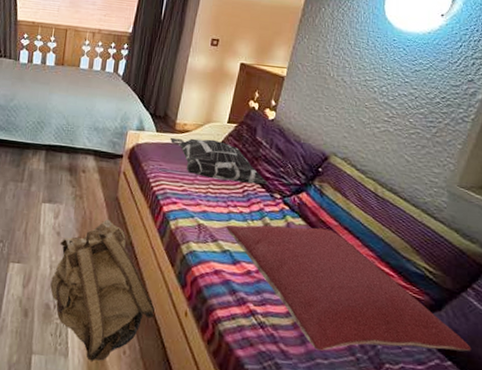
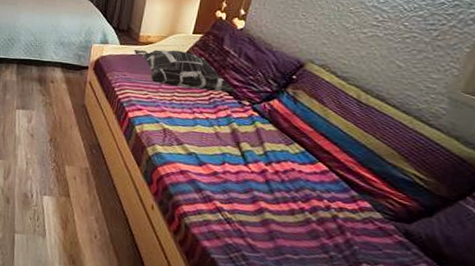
backpack: present [50,219,155,361] -> none [27,123,122,243]
pillow: present [226,224,472,352] -> none [191,129,467,259]

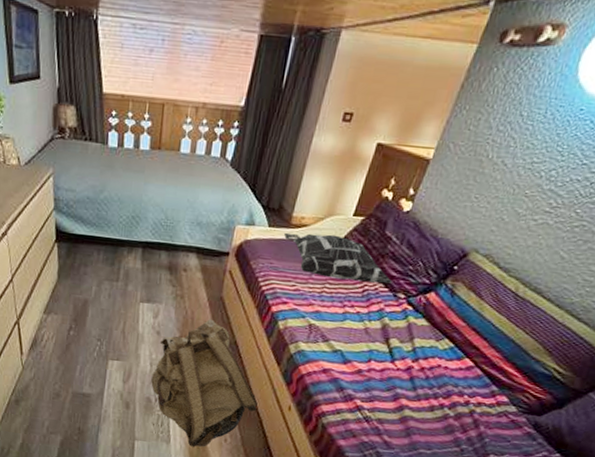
backpack: none [27,123,122,243] -> present [151,319,258,447]

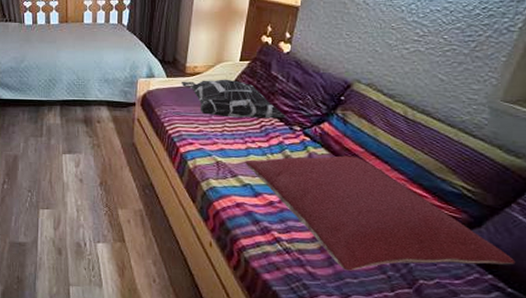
backpack: present [151,319,258,447] -> none [79,164,180,290]
pillow: none [339,325,585,446] -> present [245,155,516,271]

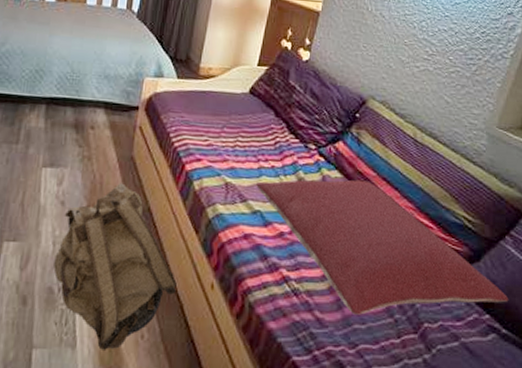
backpack: none [79,164,180,290] -> present [53,183,177,350]
decorative pillow: present [180,79,287,119] -> none [192,84,303,135]

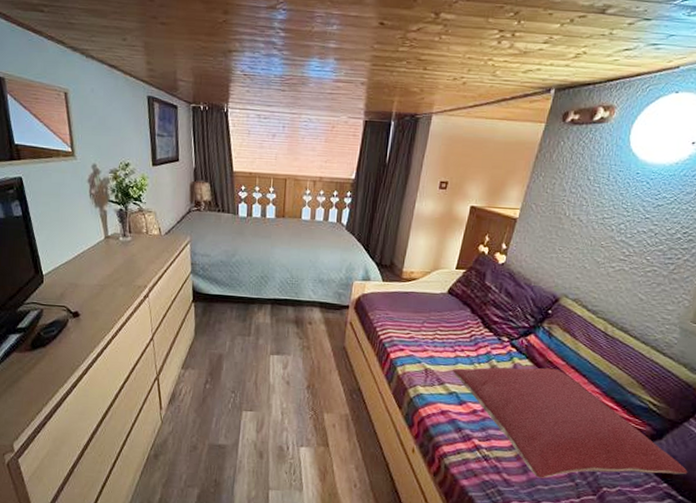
backpack: present [53,183,177,350] -> none [283,367,383,494]

